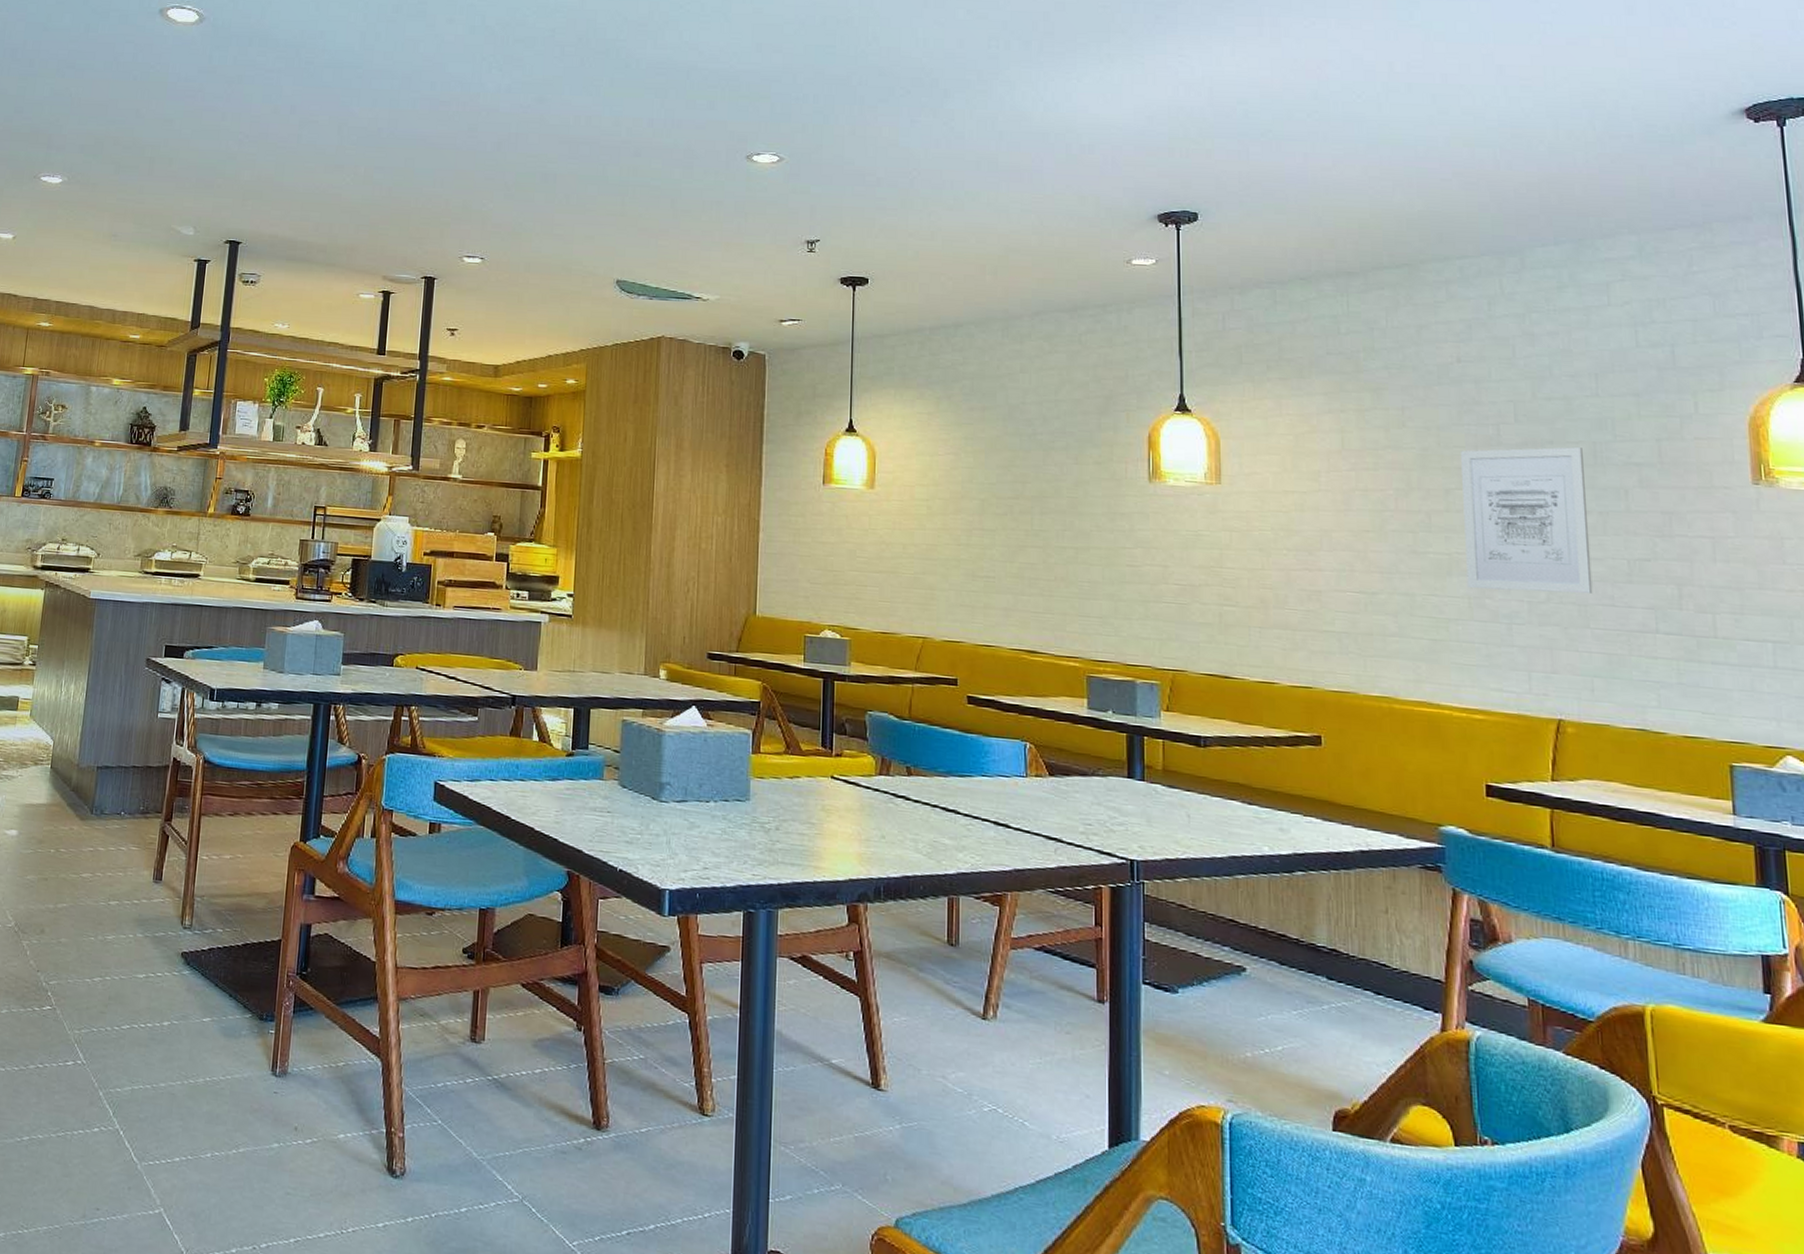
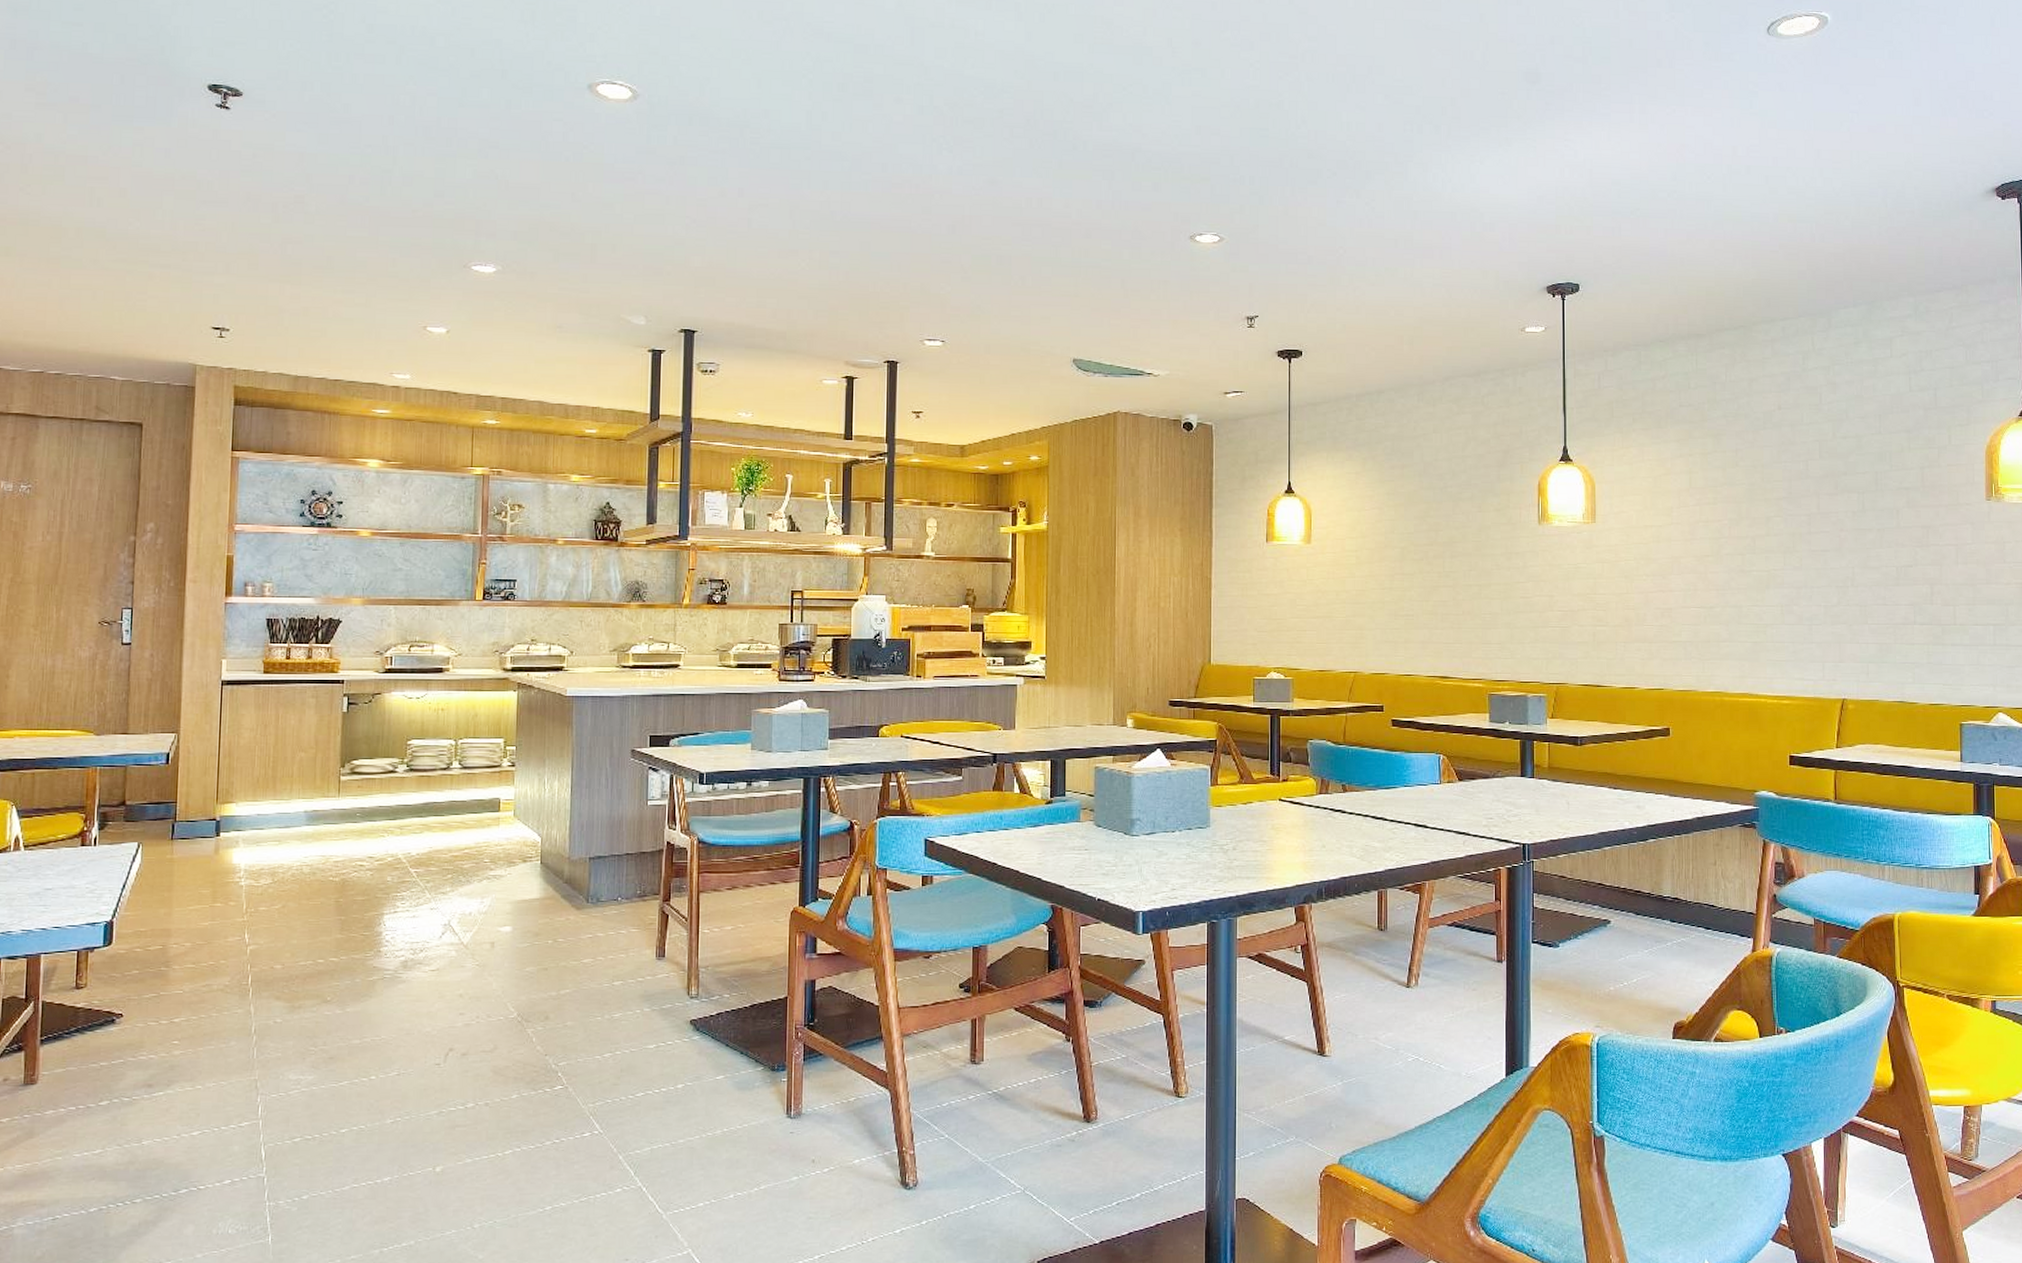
wall art: present [1460,447,1593,595] -> none [1778,477,1871,598]

